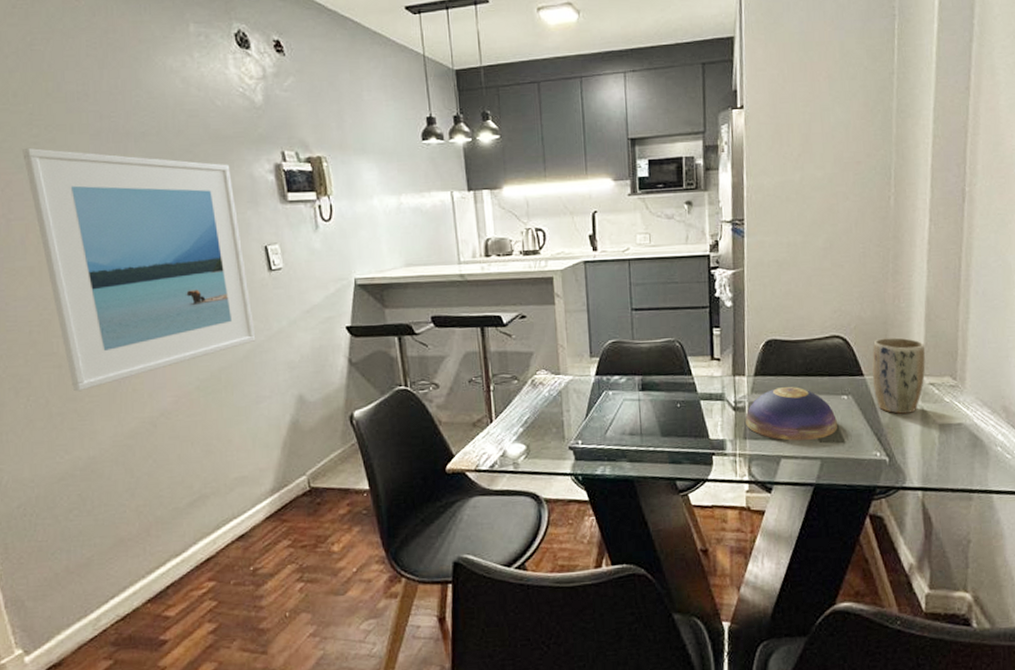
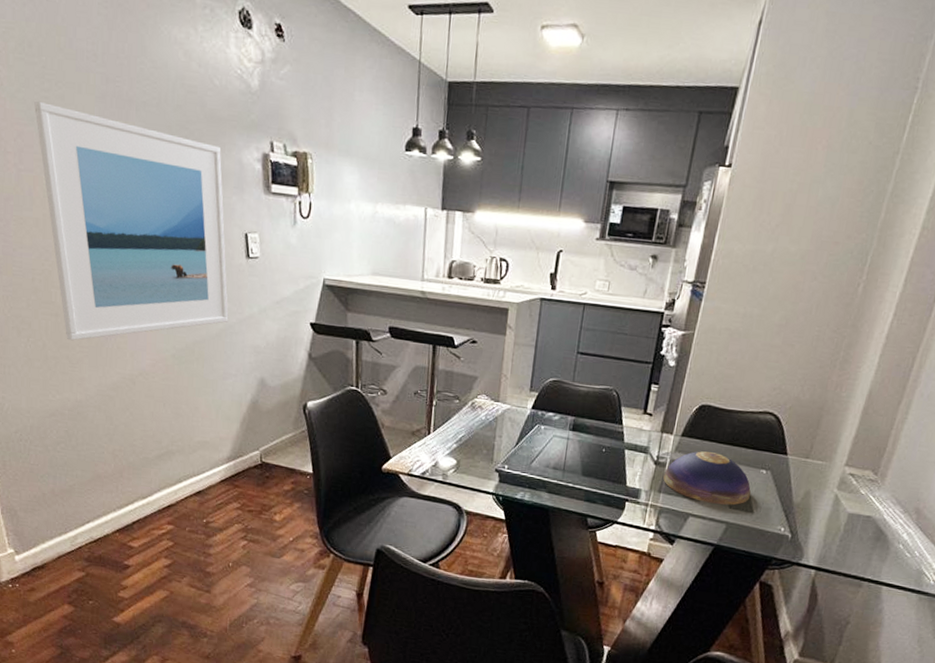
plant pot: present [871,337,926,414] -> none [793,422,856,498]

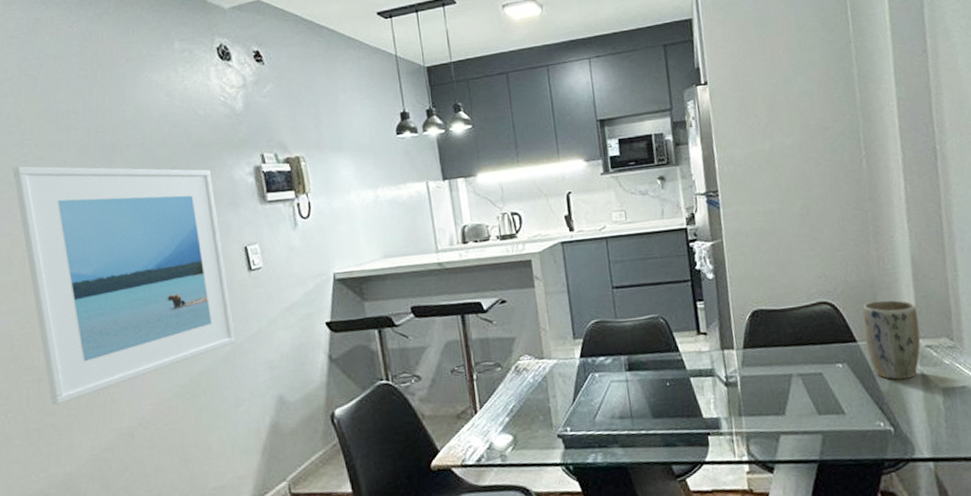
decorative bowl: present [663,451,751,505] -> none [738,357,836,415]
plant pot: none [793,422,856,498] -> present [862,299,921,380]

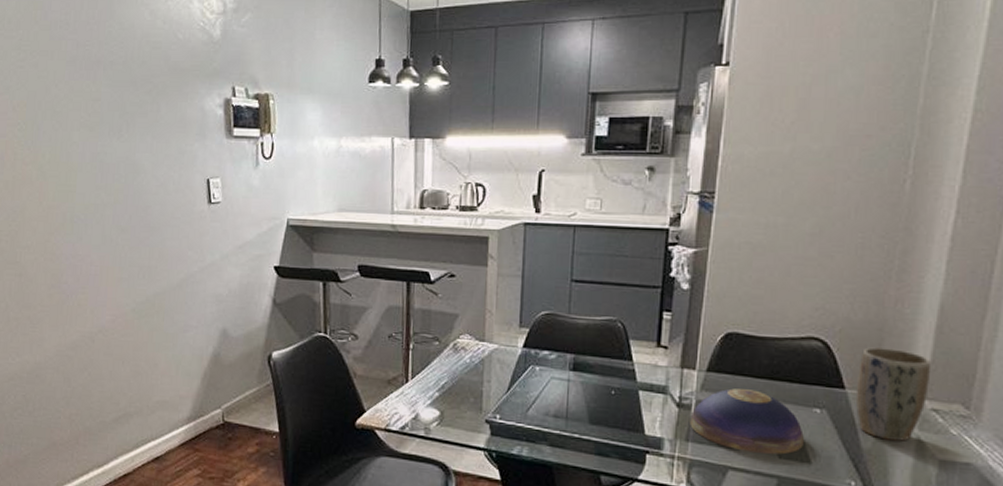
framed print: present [13,166,236,406] -> none [10,70,190,301]
decorative bowl: none [738,357,836,415] -> present [690,388,804,455]

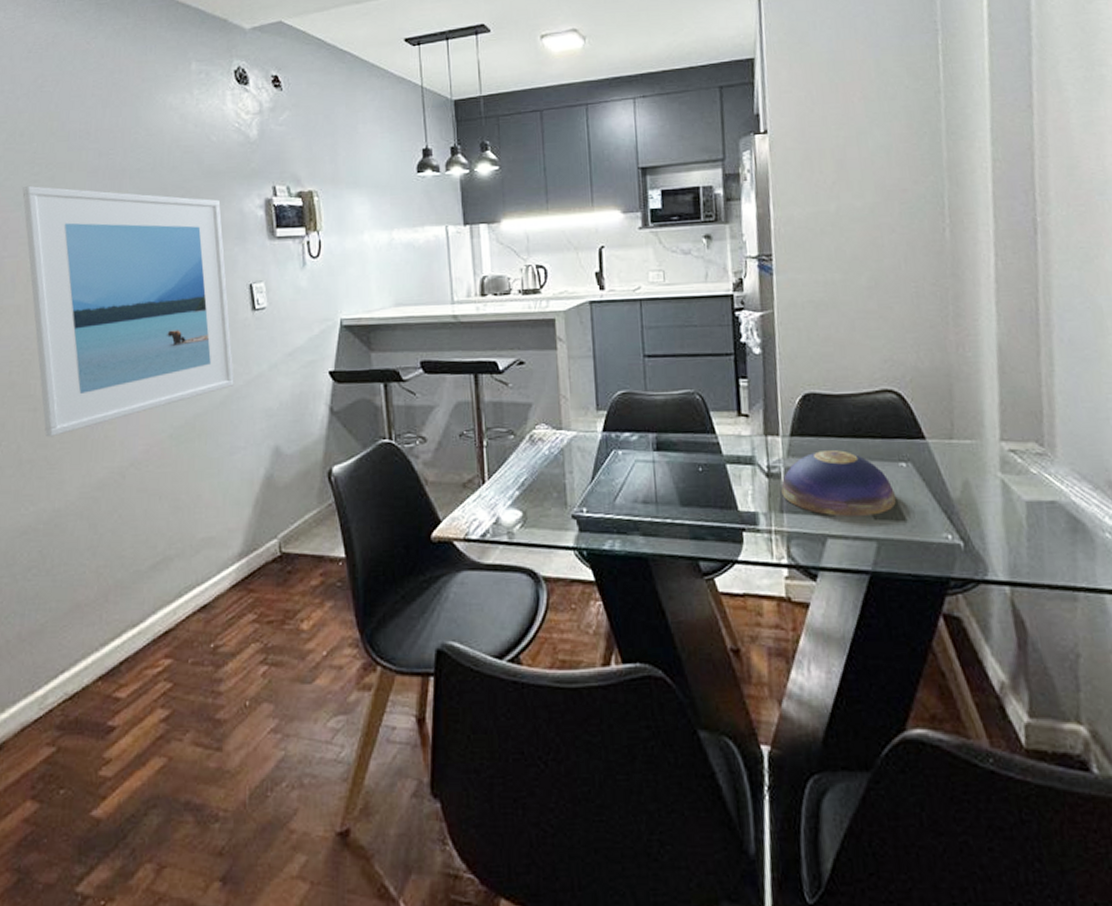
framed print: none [10,70,190,301] -> present [22,185,234,437]
plant pot: present [855,347,932,441] -> none [934,393,1003,487]

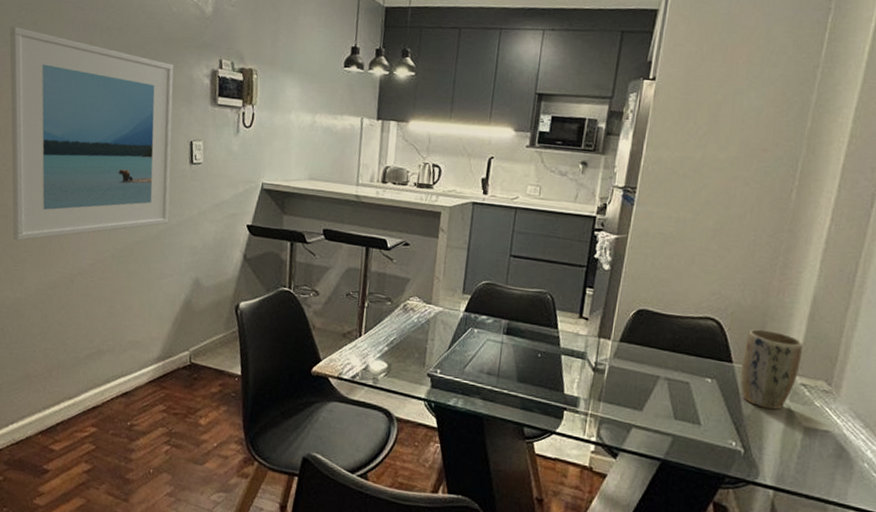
decorative bowl: present [781,450,896,516] -> none [602,357,697,416]
plant pot: none [934,393,1003,487] -> present [740,329,804,410]

